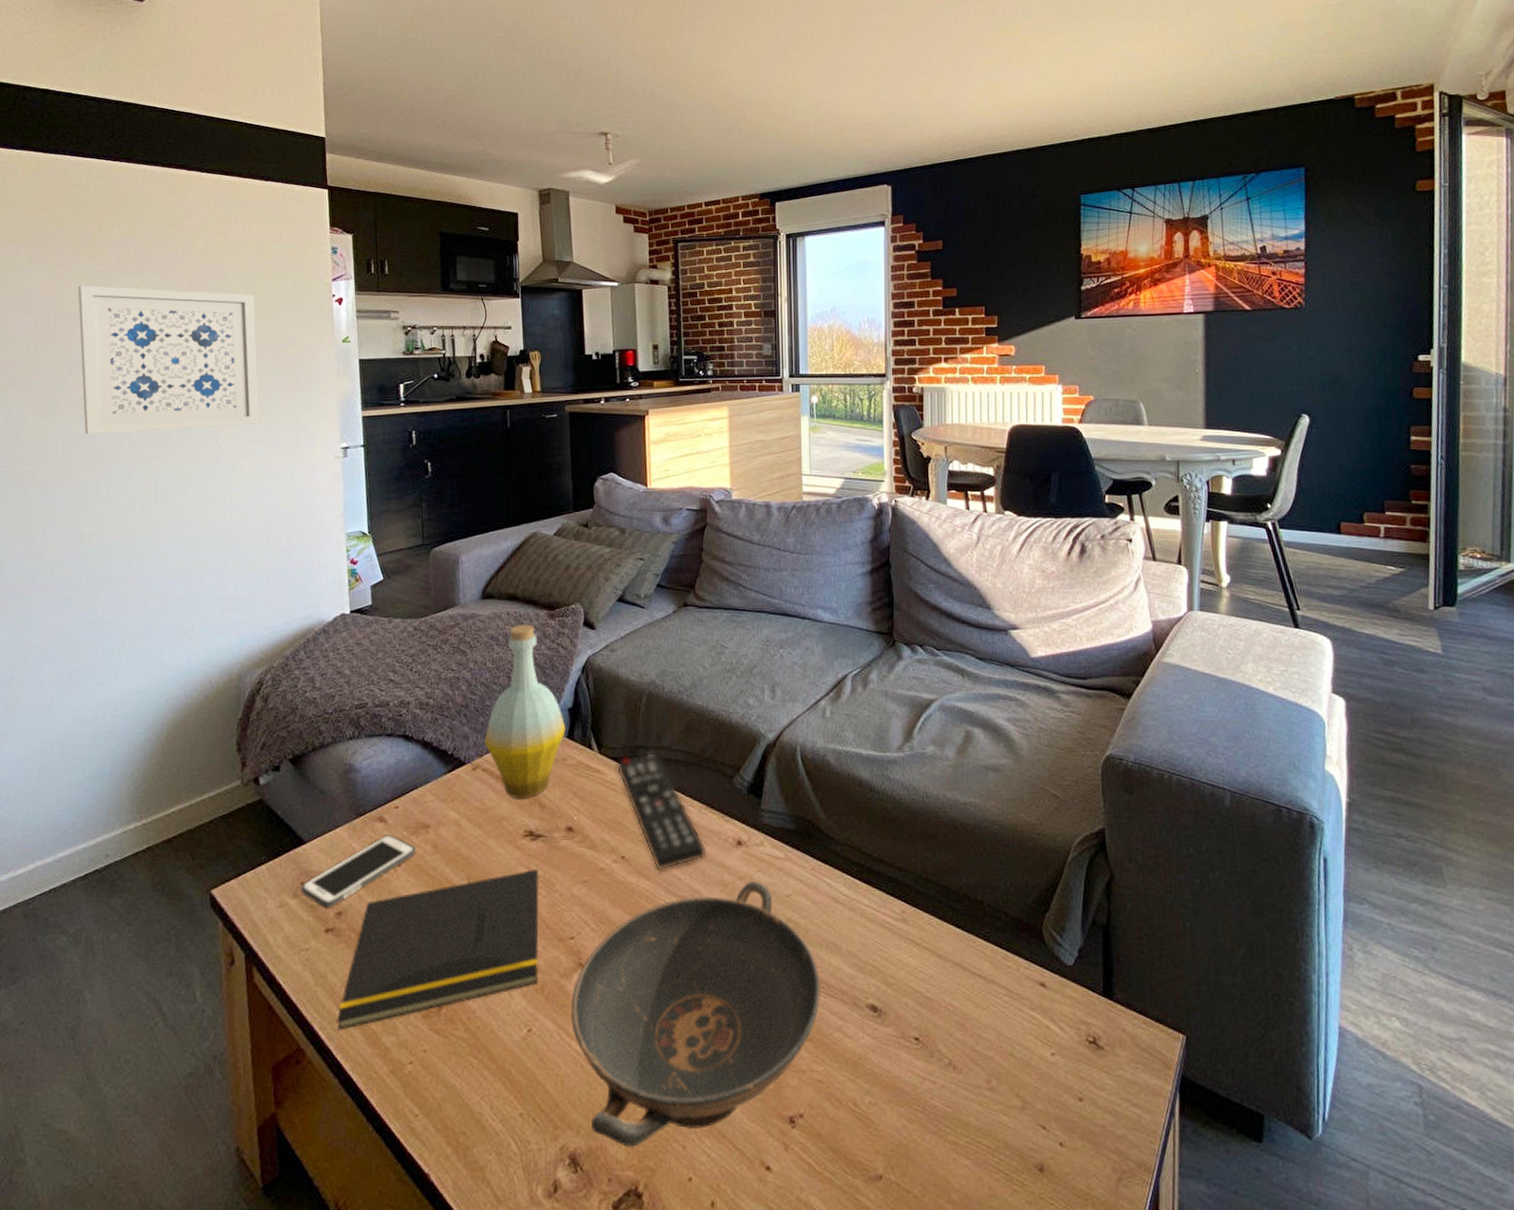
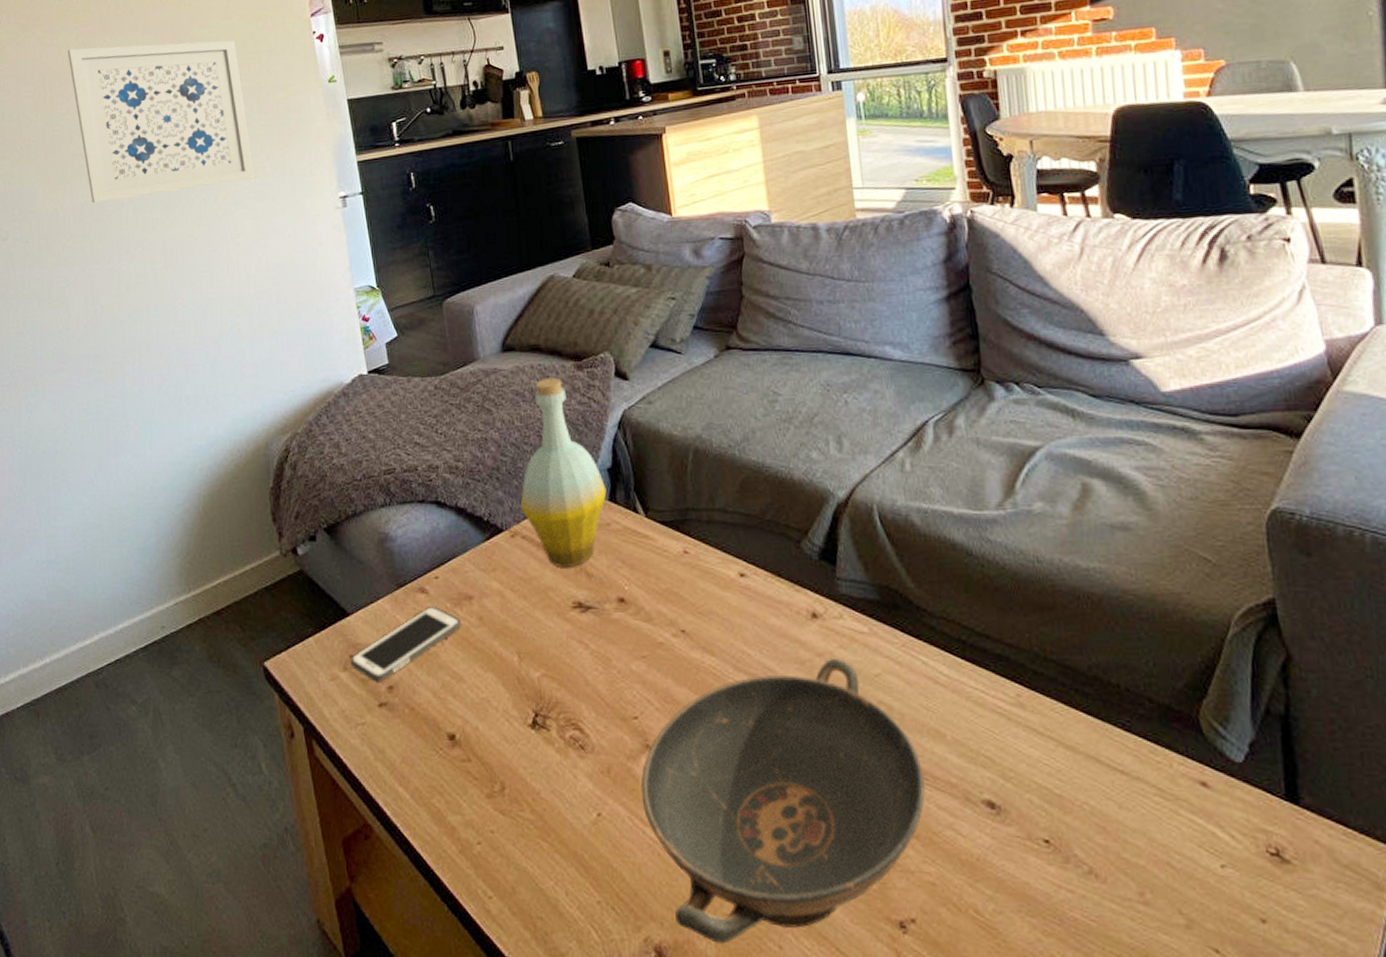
notepad: present [336,869,540,1031] -> none [400,643,603,808]
remote control: present [616,751,707,871] -> none [666,514,778,646]

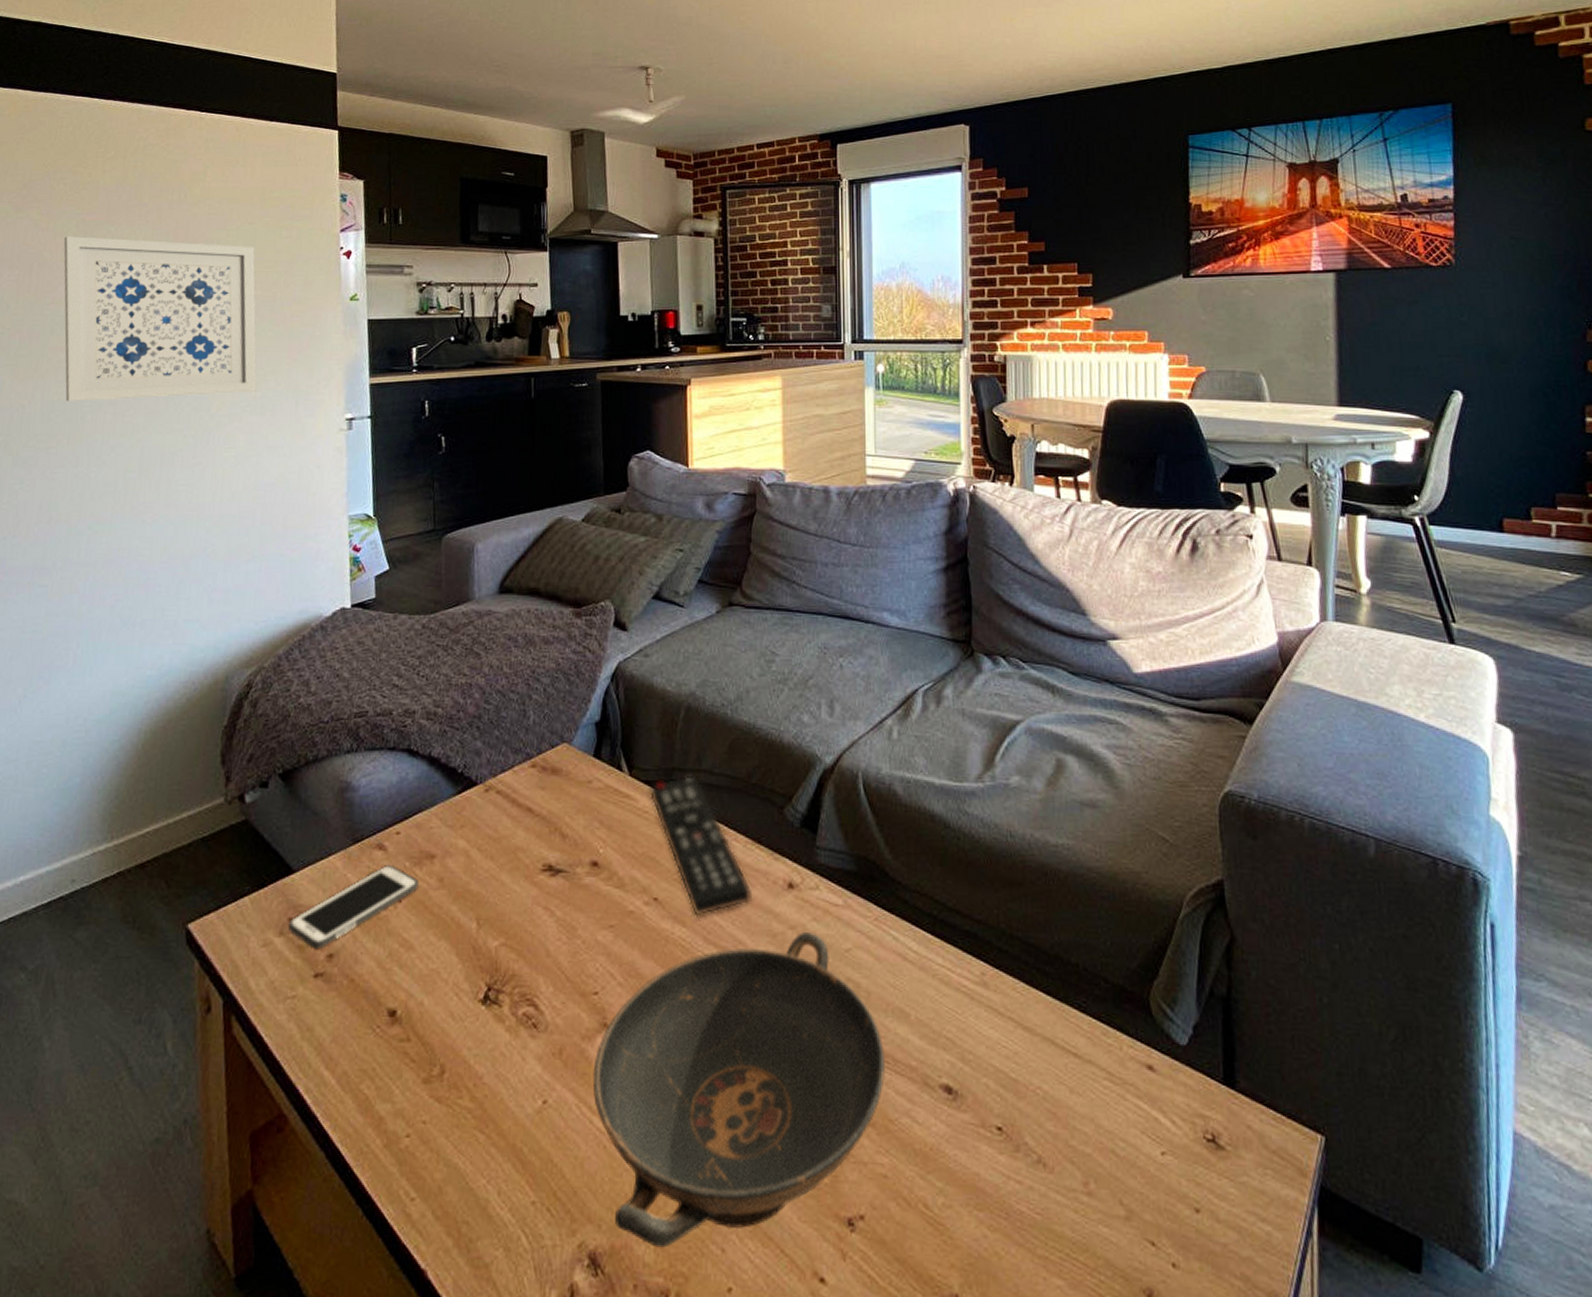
bottle: present [520,377,607,567] -> none [498,623,592,826]
remote control: none [666,514,778,646] -> present [649,775,753,917]

